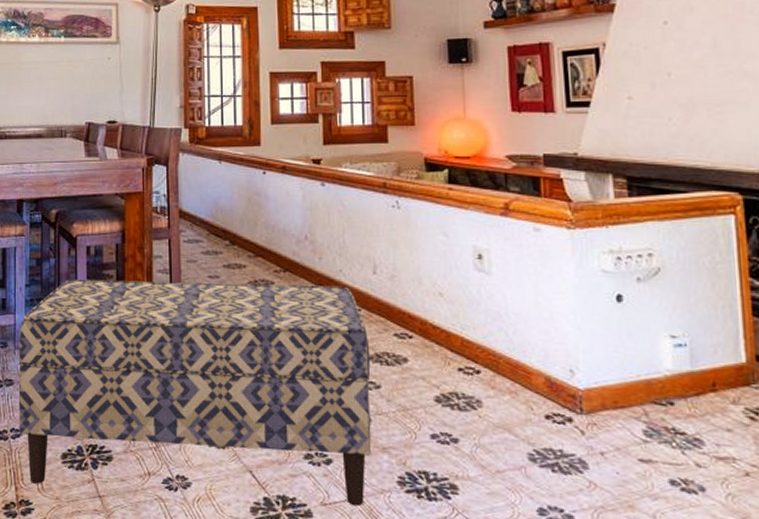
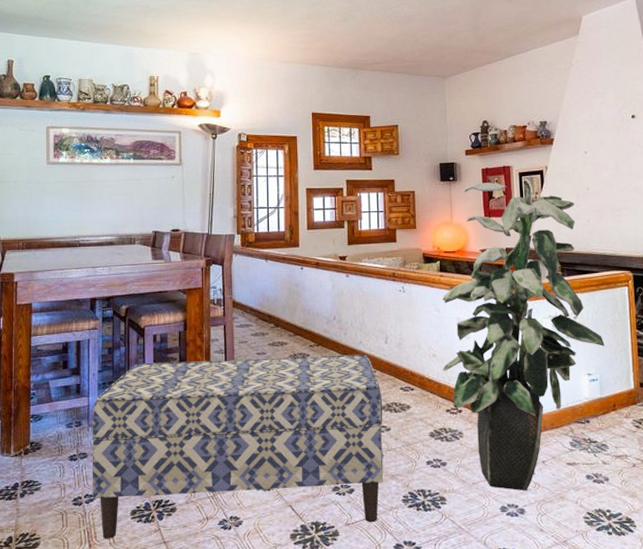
indoor plant: none [451,65,698,492] -> present [442,182,605,491]

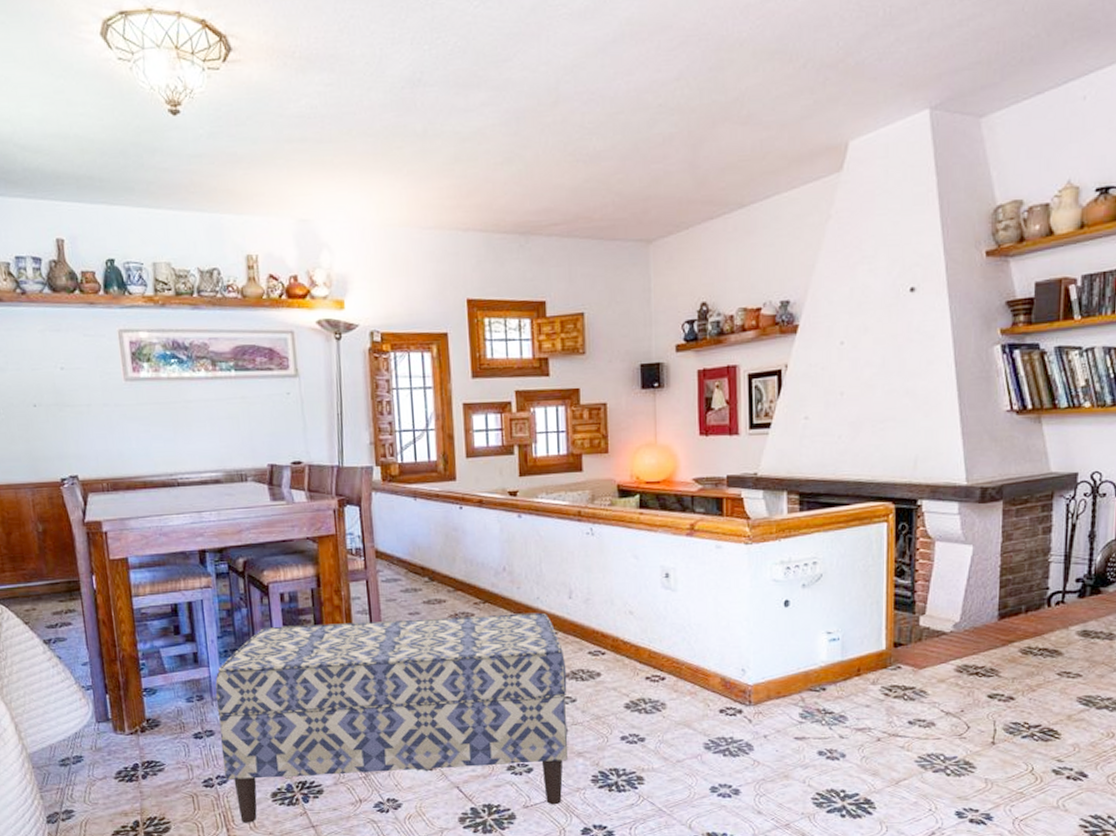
indoor plant: present [442,182,605,491] -> none [641,388,851,770]

